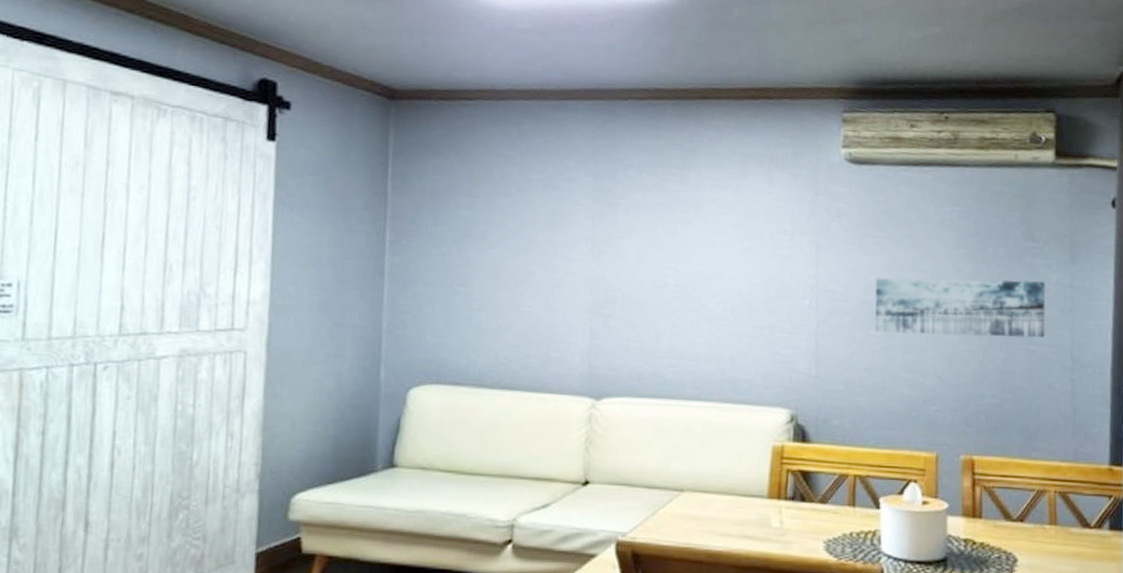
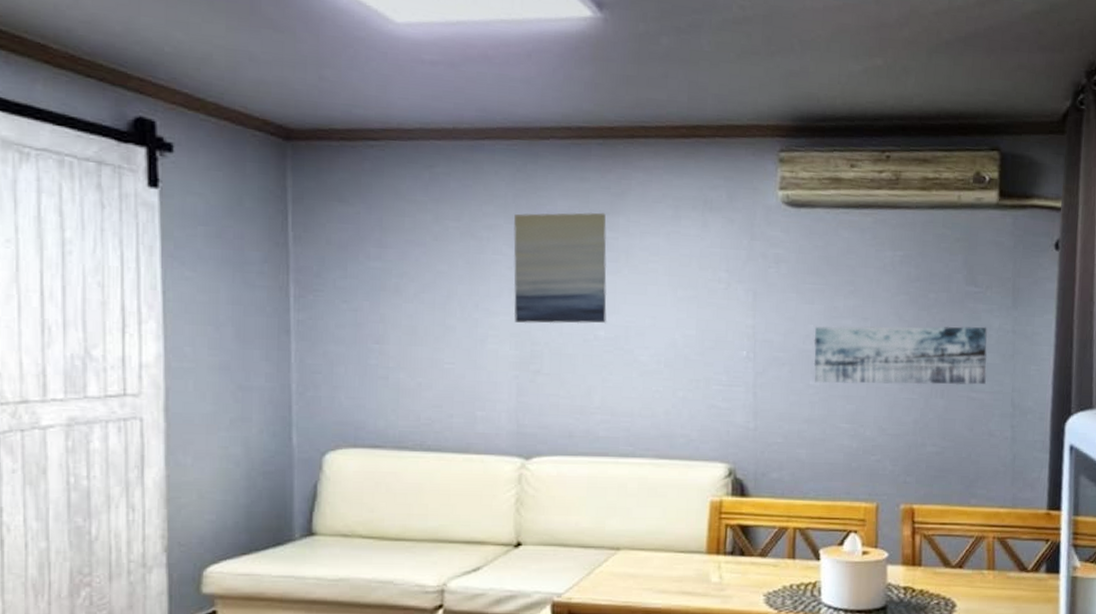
wall art: none [590,167,679,272] -> present [514,212,607,324]

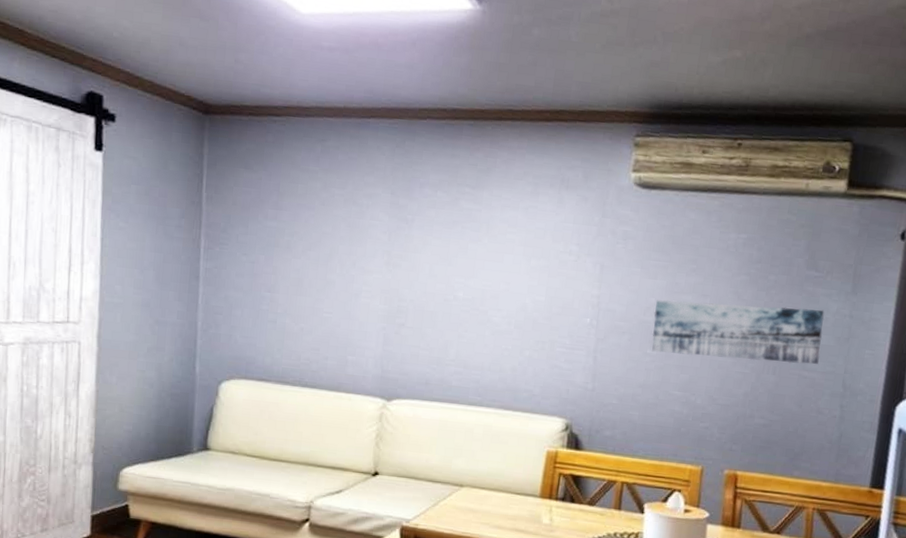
wall art: present [514,212,607,324] -> none [385,185,472,286]

